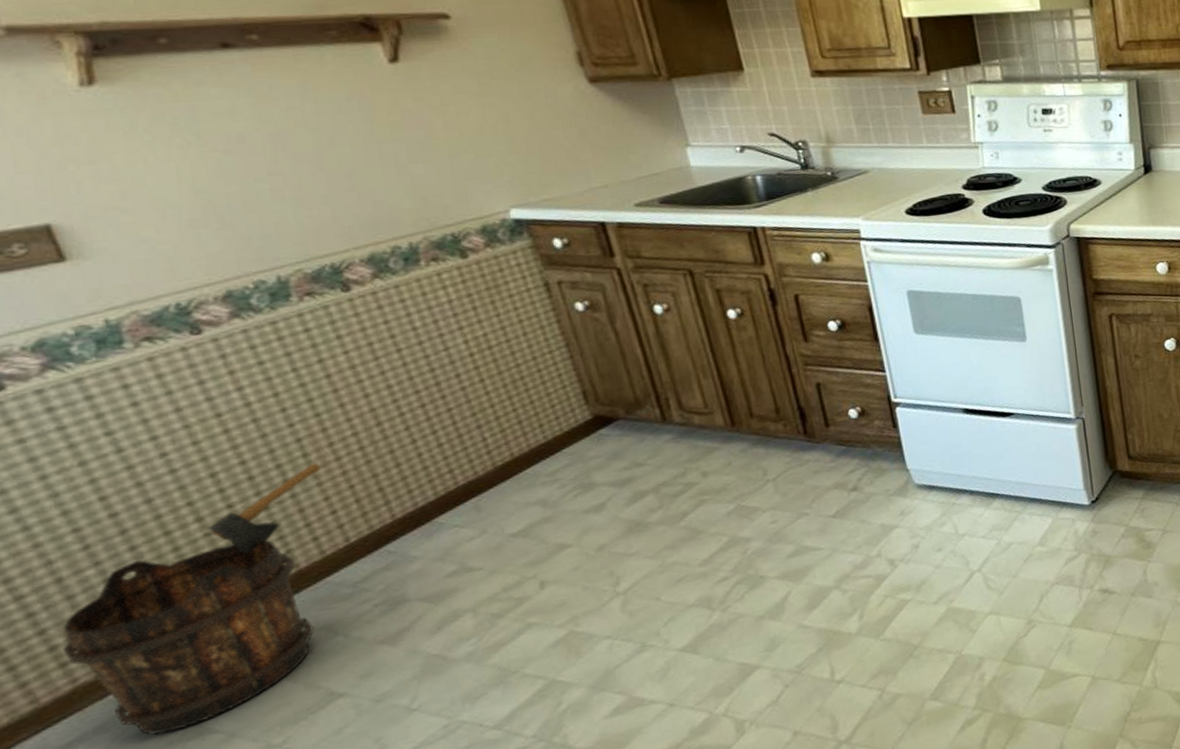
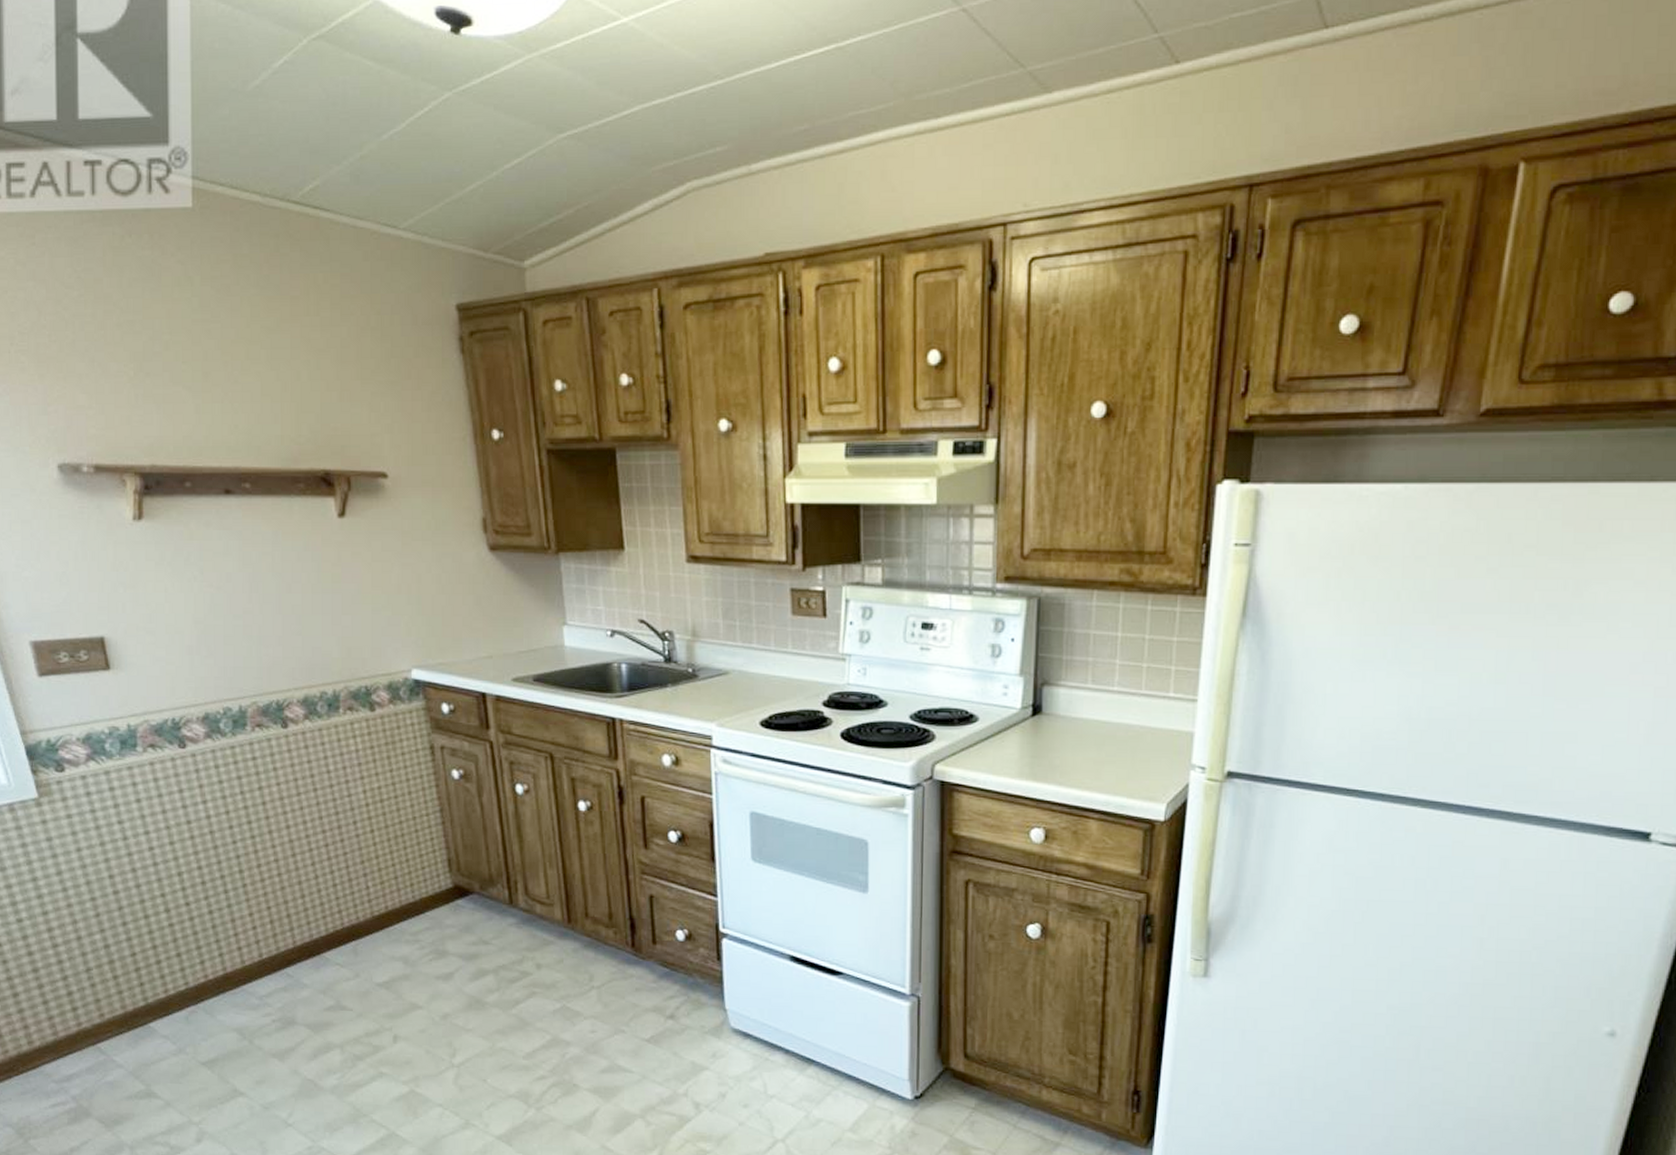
bucket: present [61,462,322,735] -> none [75,880,251,1088]

